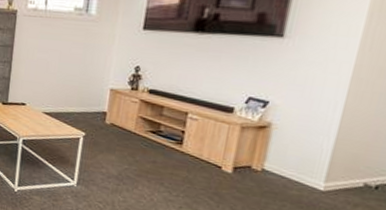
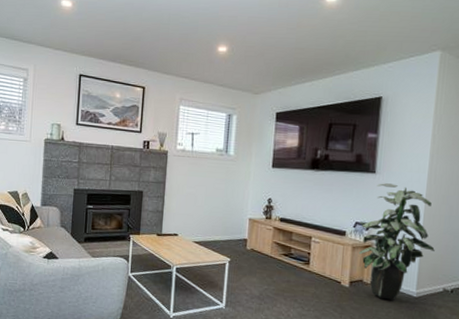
indoor plant: none [249,49,362,193] -> present [359,183,435,300]

